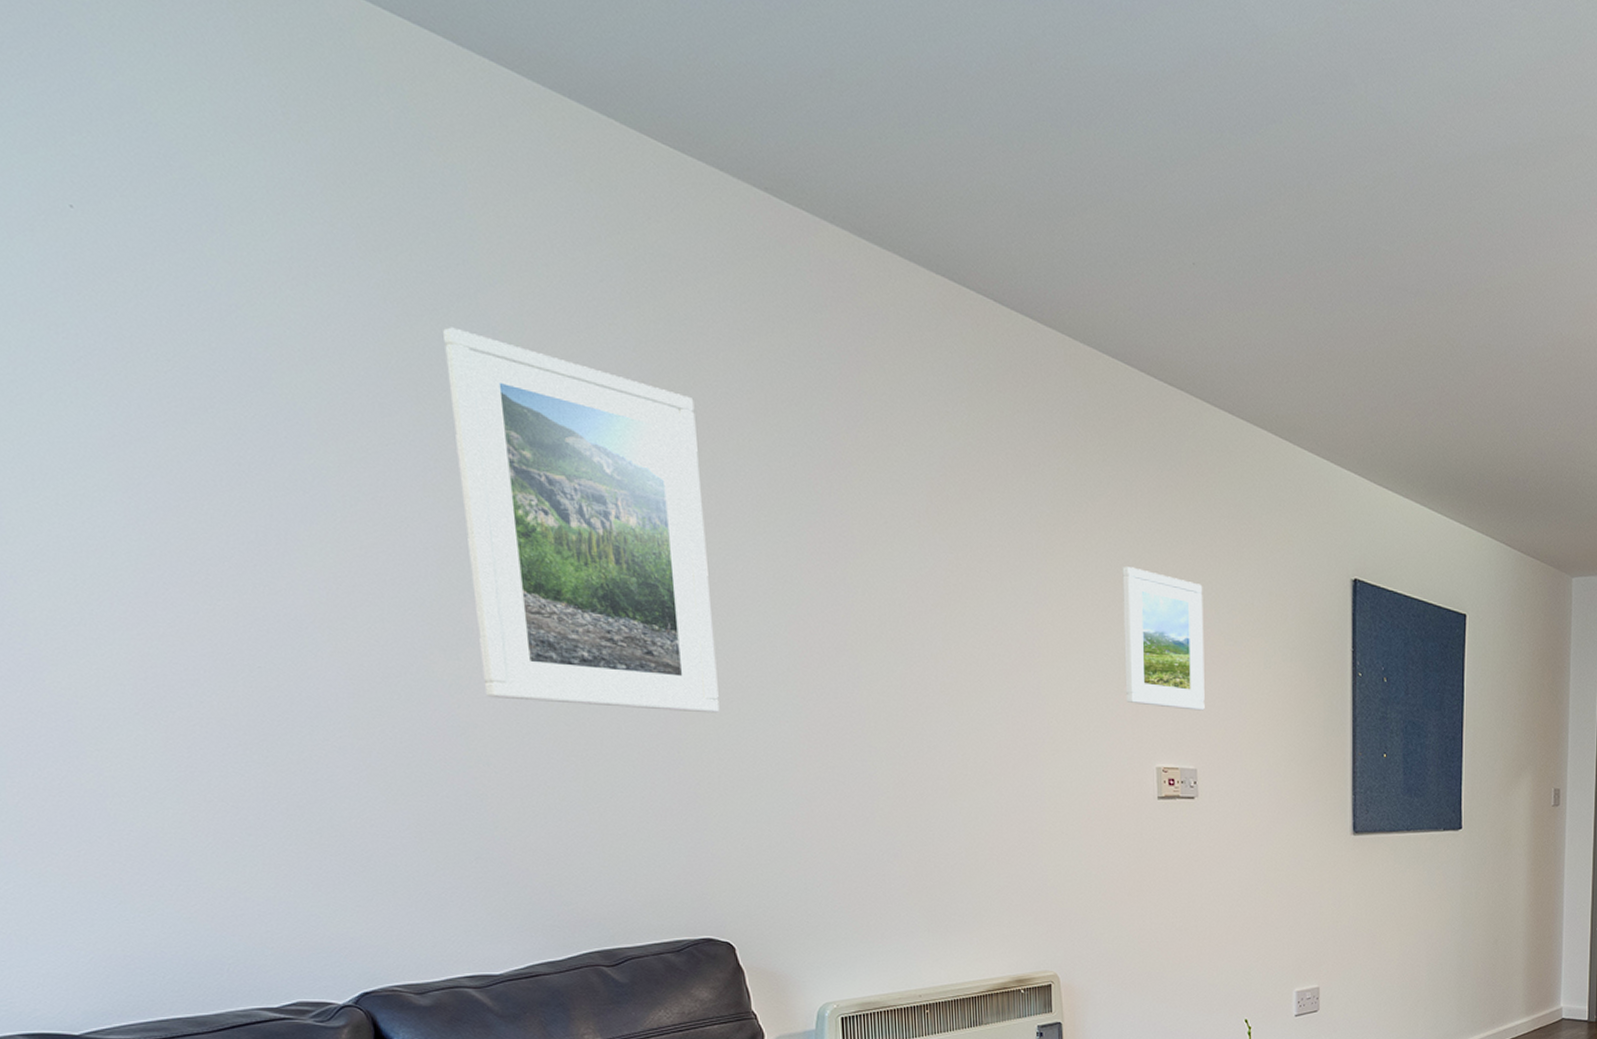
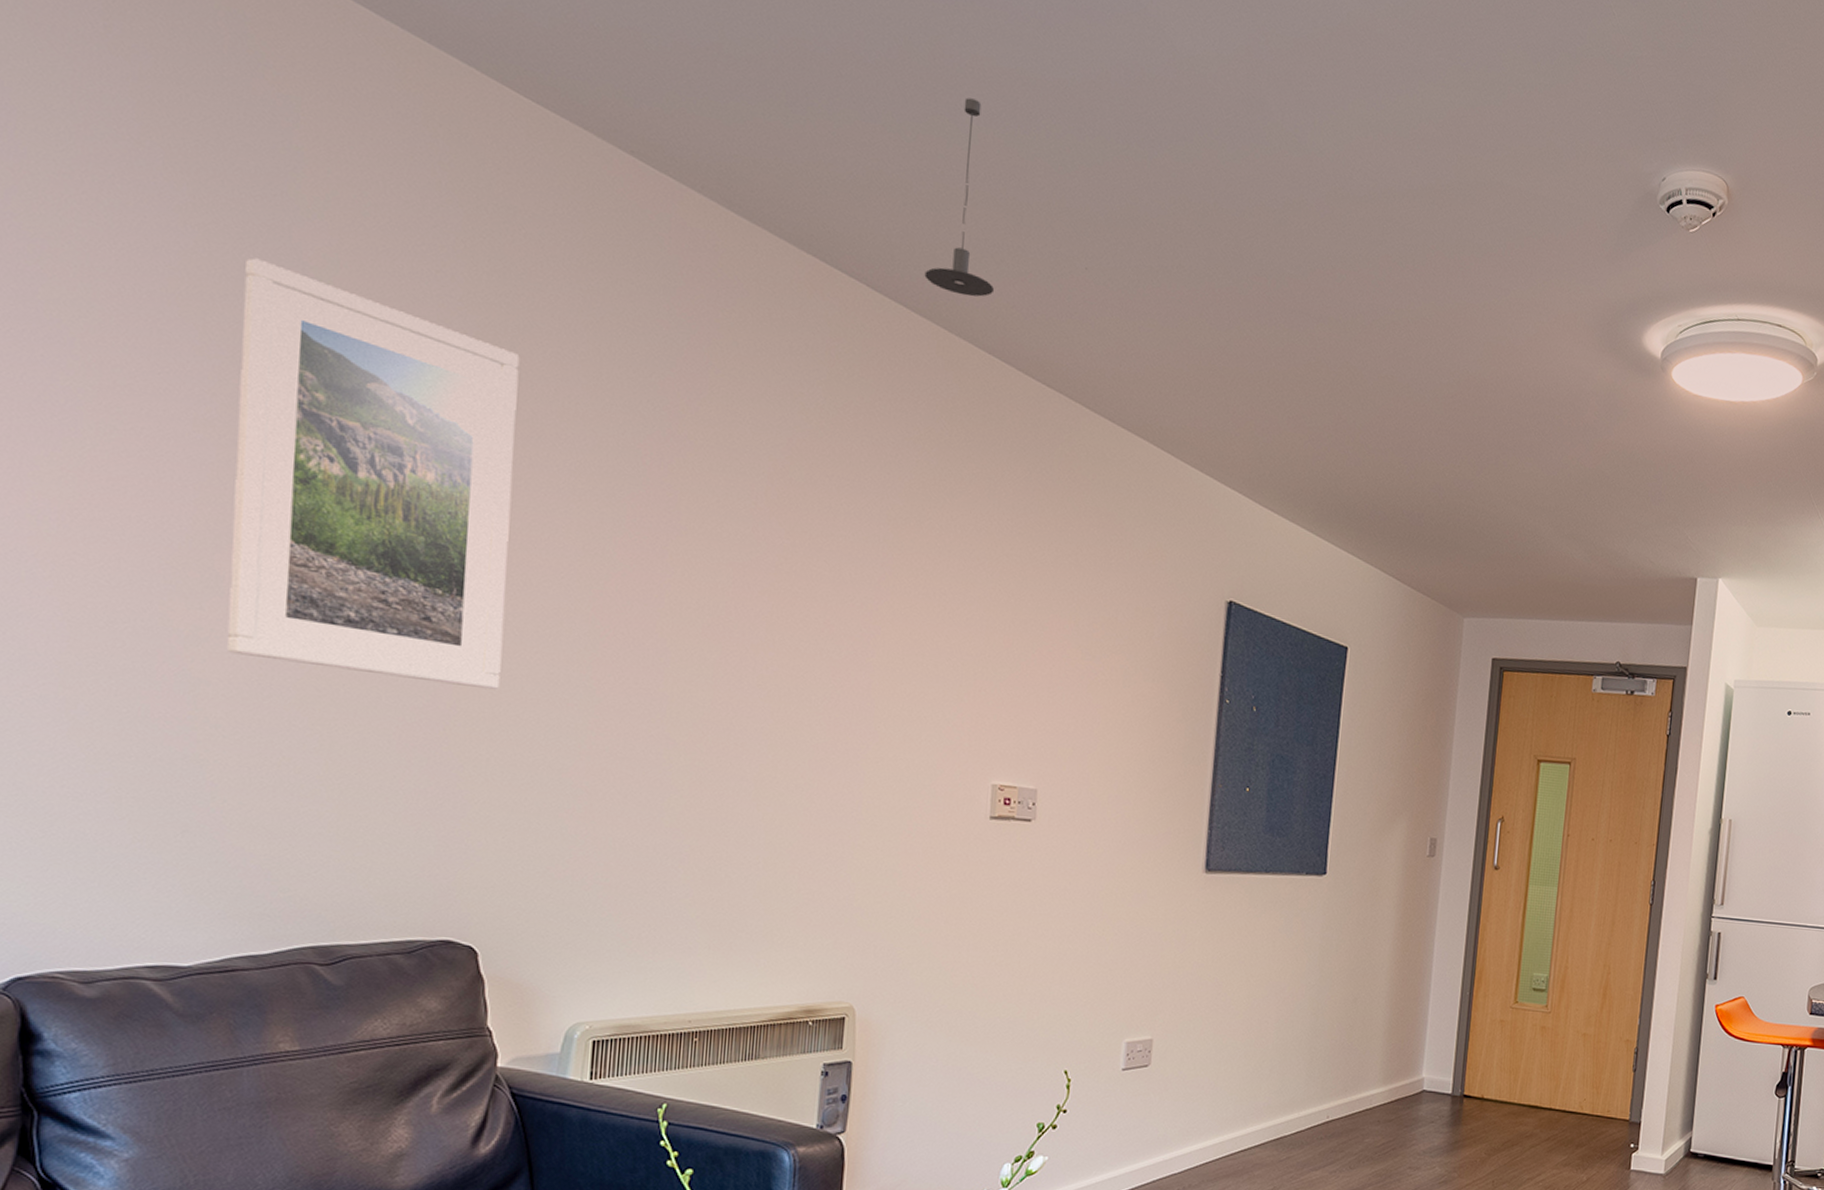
pendant light: none [1045,100,1111,303] -> present [924,97,995,297]
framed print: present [1122,567,1205,711] -> none [965,568,1064,728]

